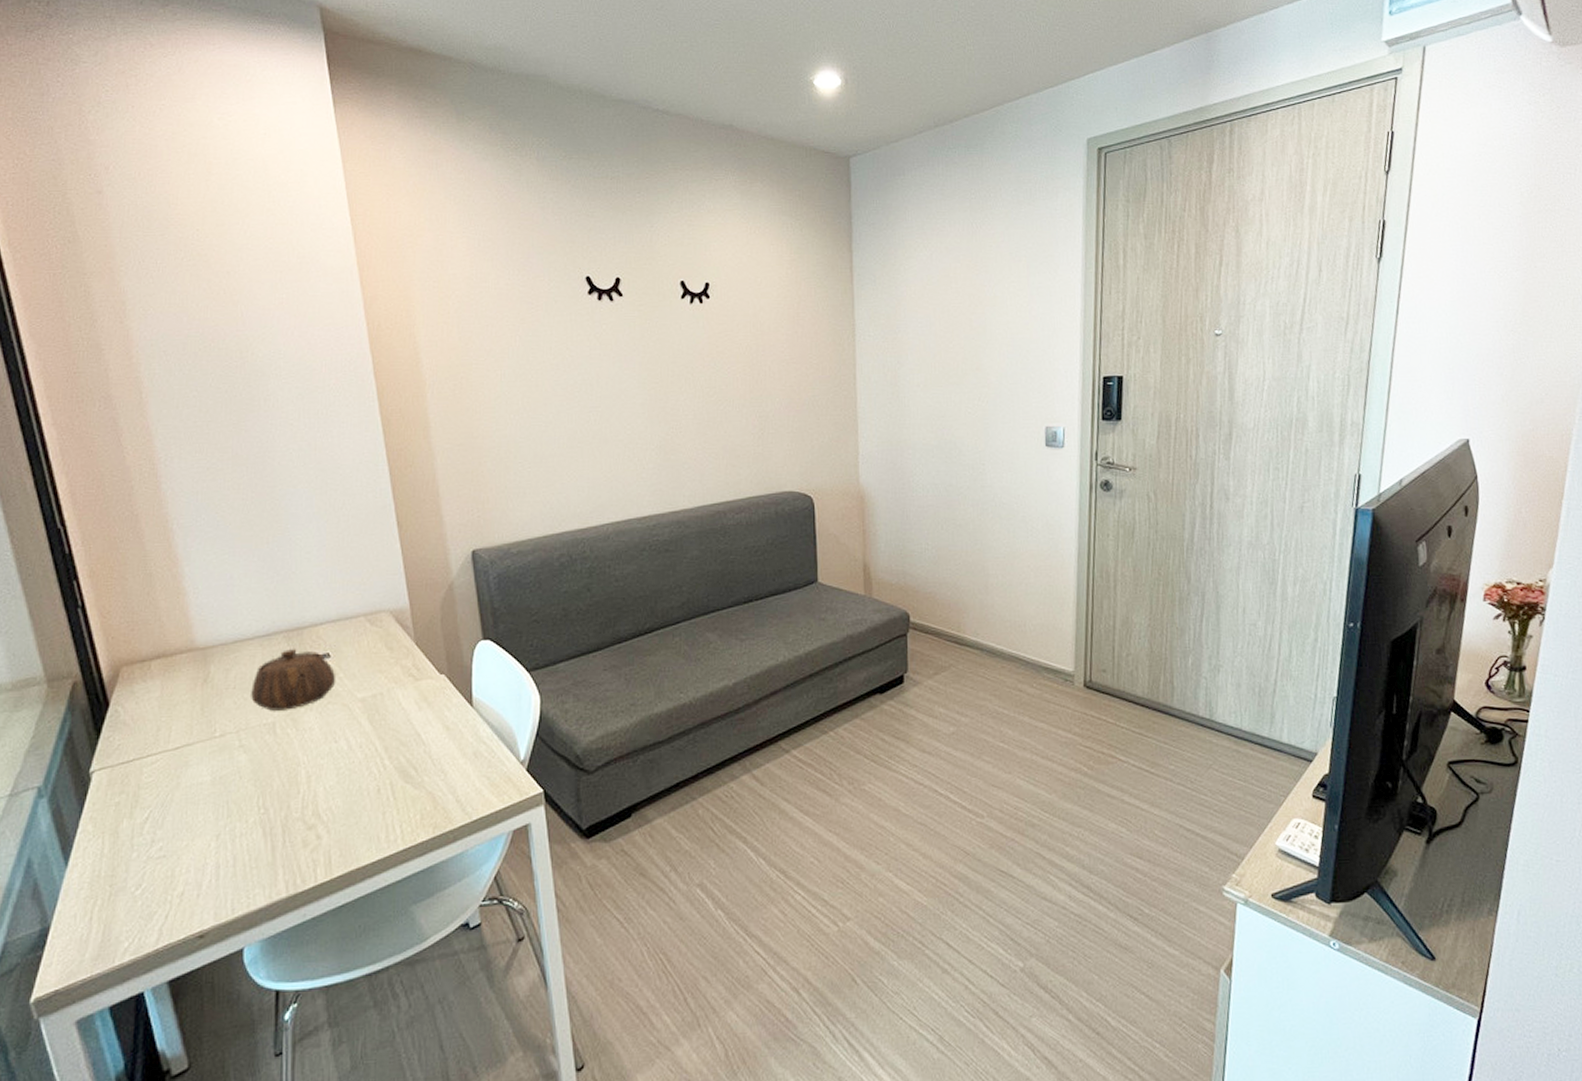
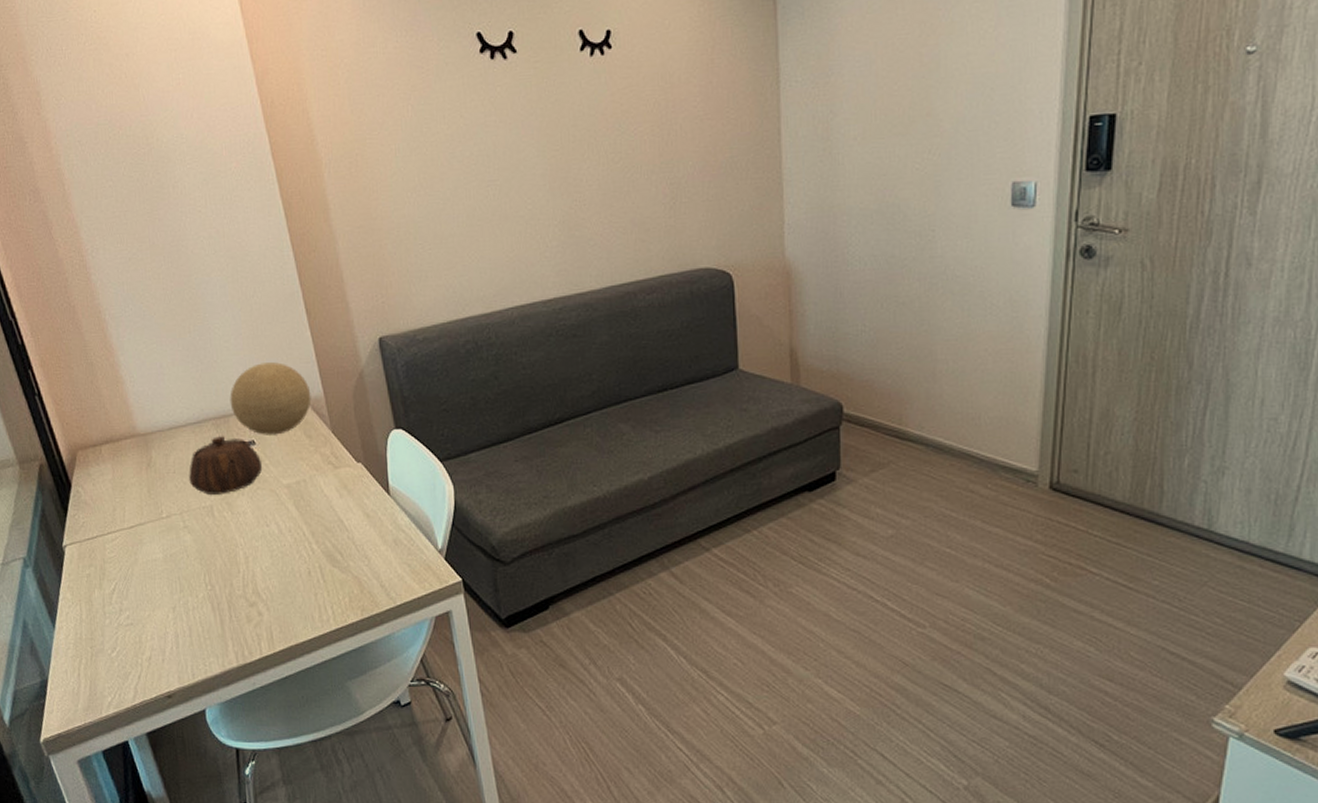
decorative ball: none [306,574,396,648] -> present [230,362,312,435]

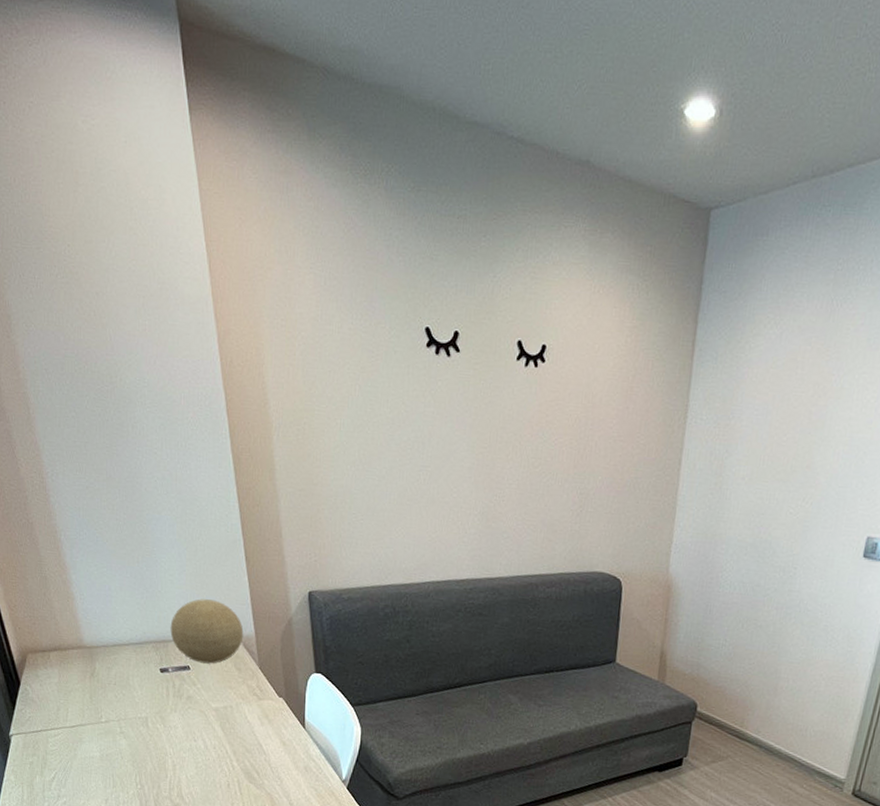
teapot: present [189,436,263,495] -> none [128,658,195,709]

